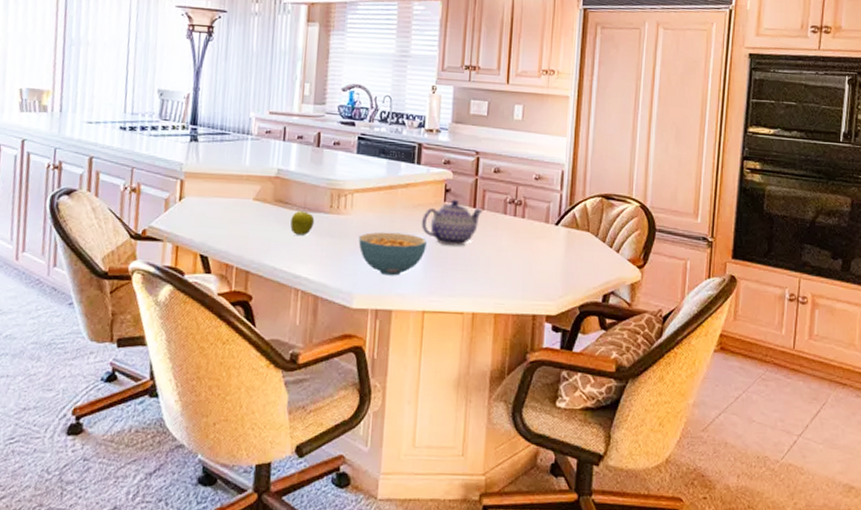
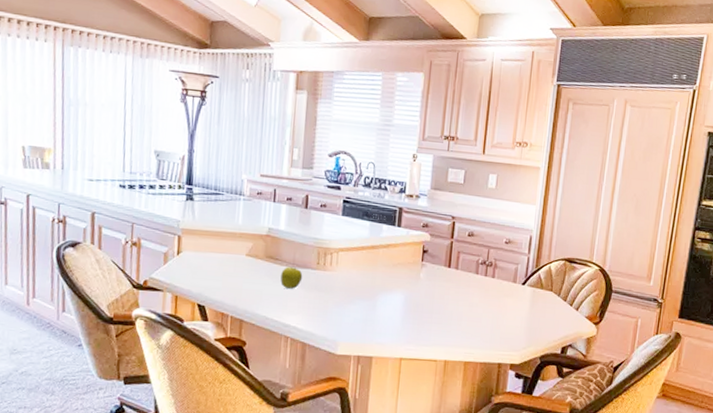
cereal bowl: present [358,232,426,276] -> none [343,287,405,327]
teapot: present [422,199,484,246] -> none [401,259,458,302]

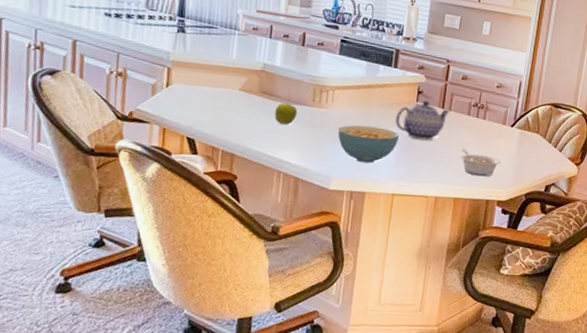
cereal bowl: none [343,287,405,327] -> present [337,125,399,164]
teapot: none [401,259,458,302] -> present [395,100,451,141]
legume: none [469,310,512,339] -> present [460,149,501,177]

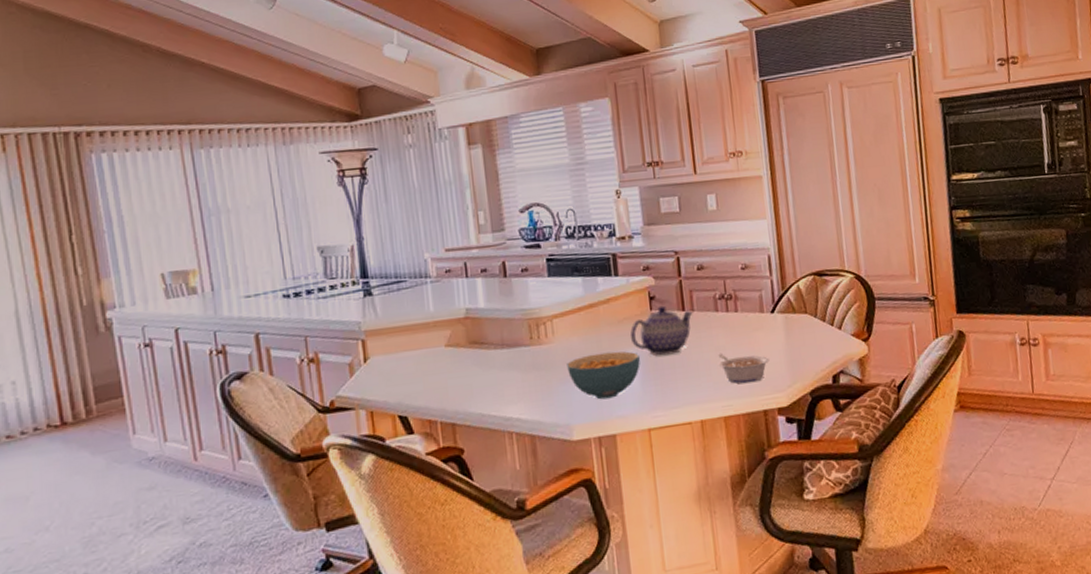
fruit: present [274,103,298,125] -> none [490,348,516,375]

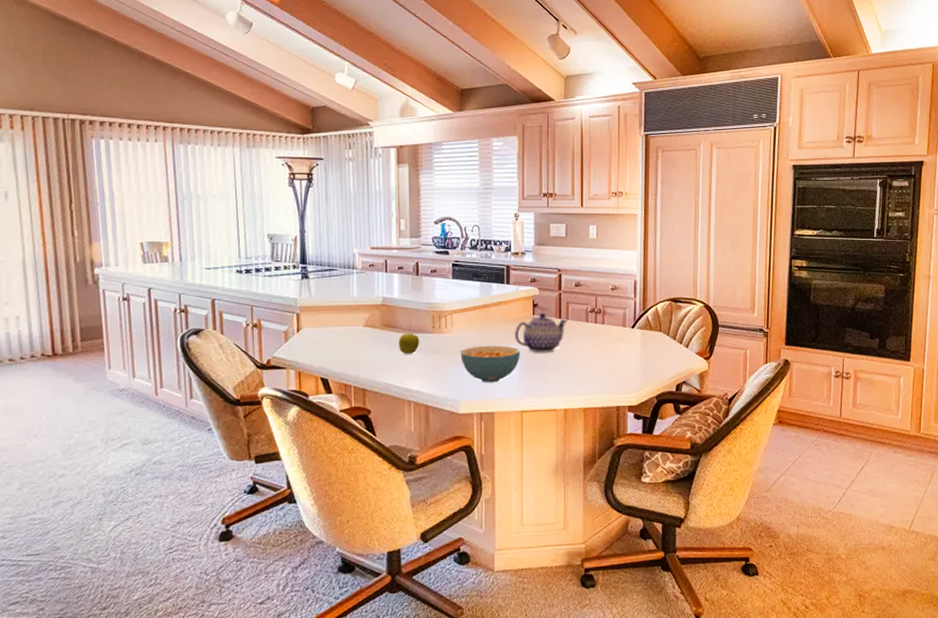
fruit: none [490,348,516,375] -> present [399,333,420,354]
legume: present [718,354,769,384] -> none [583,357,626,383]

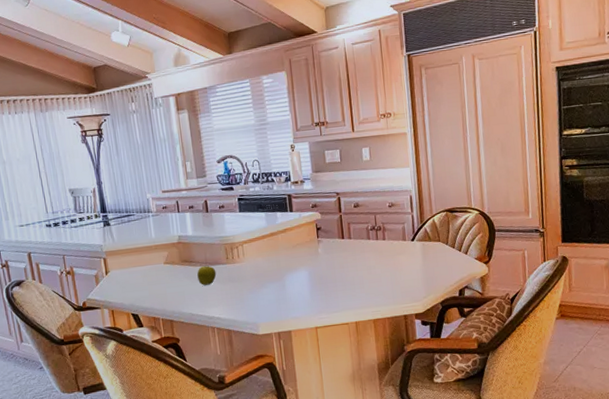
cereal bowl: present [460,345,520,383] -> none [254,269,310,305]
teapot: present [515,312,569,353] -> none [302,234,351,273]

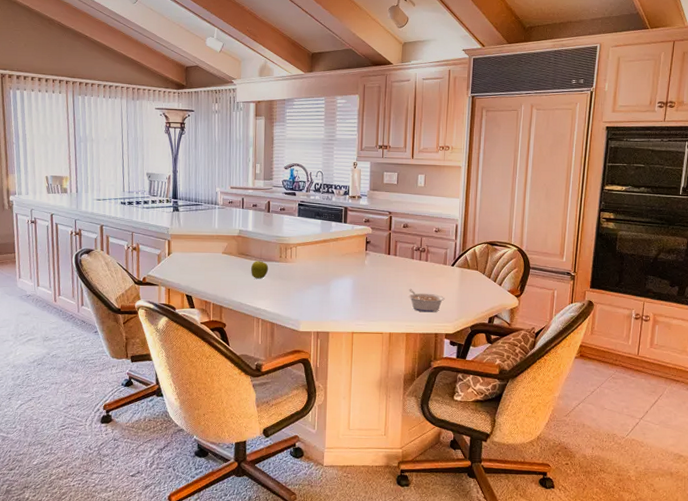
legume: none [369,272,409,295] -> present [408,289,445,313]

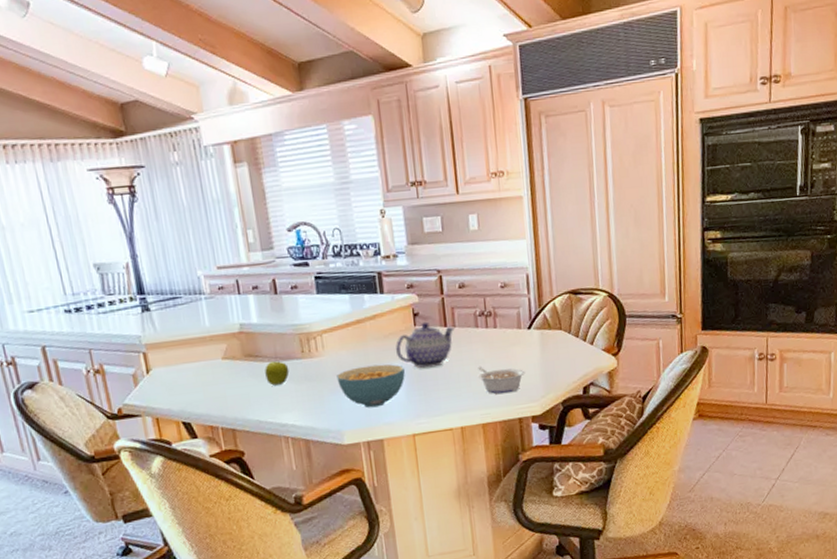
cereal bowl: none [302,274,353,307] -> present [337,364,405,408]
teapot: none [349,248,396,284] -> present [396,321,456,369]

